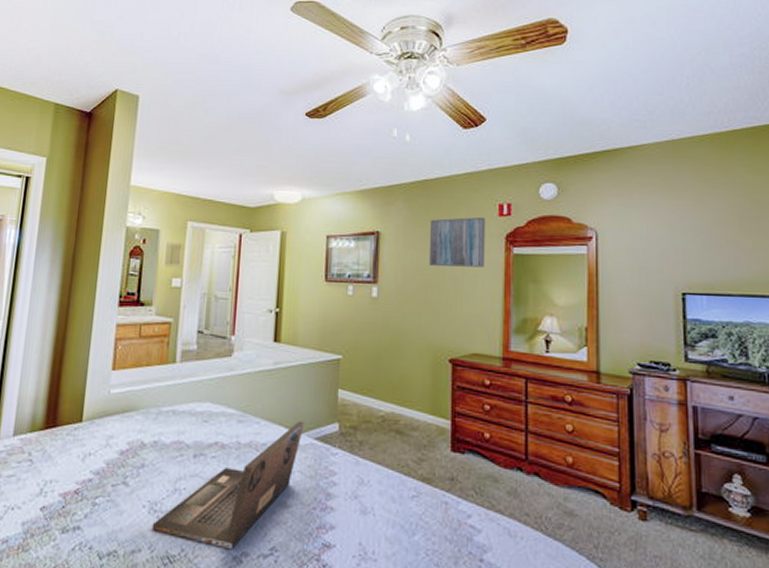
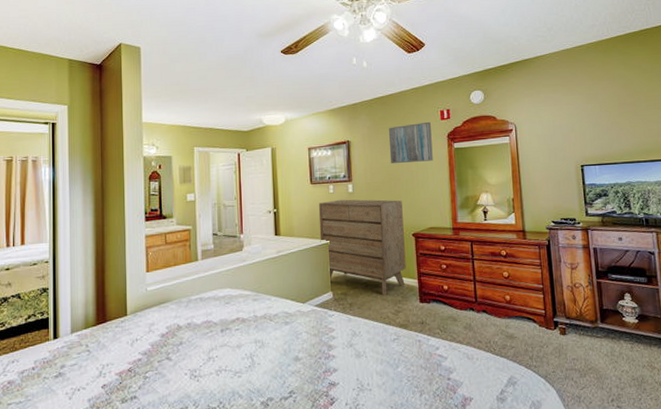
laptop: present [151,421,305,550] -> none [194,293,306,397]
dresser: none [329,304,439,437] -> present [318,199,406,296]

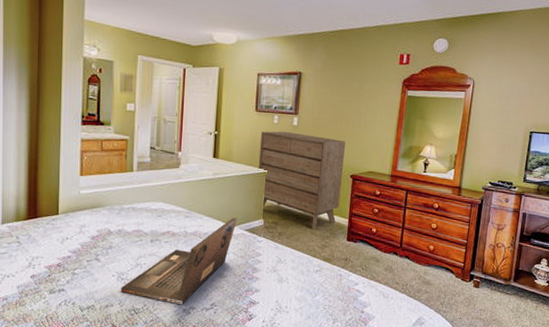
laptop: none [194,293,306,397] -> present [120,217,237,305]
wall art: present [389,121,433,164] -> none [340,64,388,106]

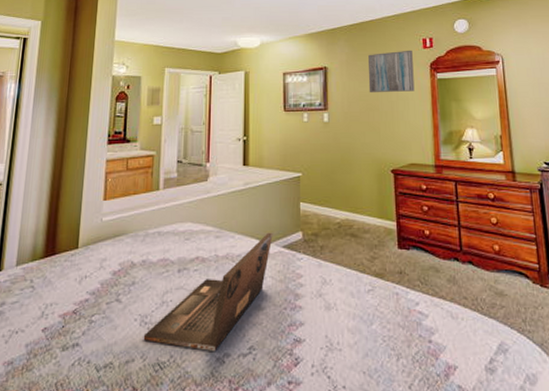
dresser: present [258,131,345,230] -> none [291,129,384,239]
wall art: none [340,64,388,106] -> present [368,50,415,93]

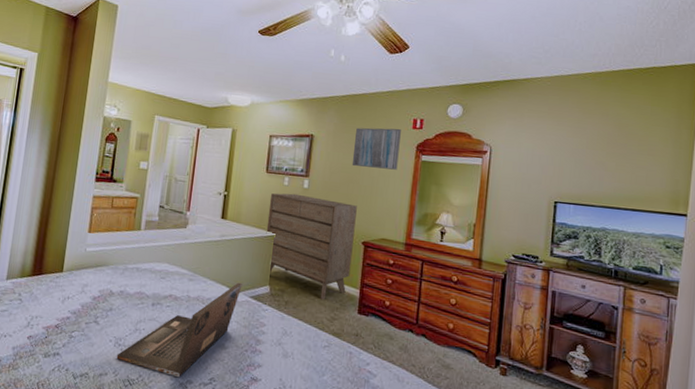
dresser: none [291,129,384,239] -> present [266,193,357,300]

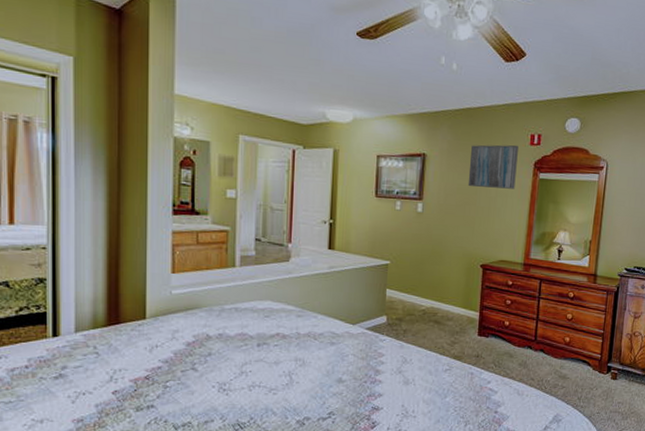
laptop: present [116,282,243,378] -> none [222,315,357,416]
dresser: present [266,193,357,300] -> none [379,218,475,326]

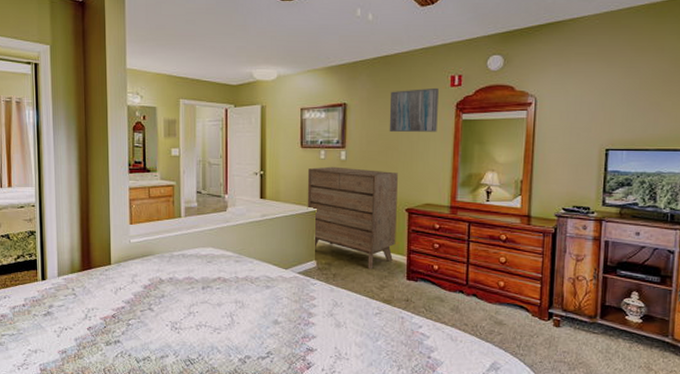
dresser: none [379,218,475,326] -> present [307,166,398,270]

